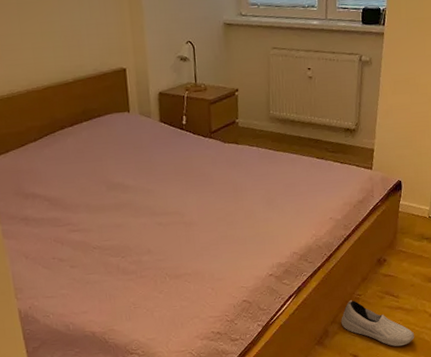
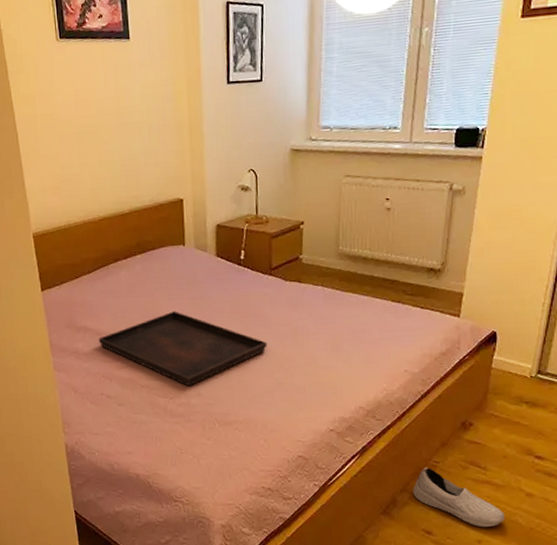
serving tray: none [48,174,211,245] -> present [98,311,267,387]

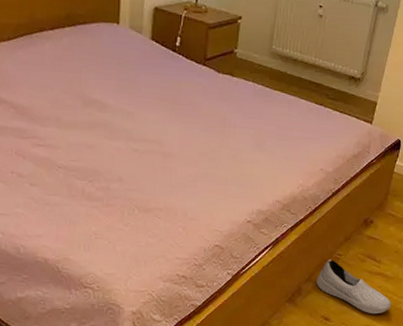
serving tray: present [98,311,267,387] -> none [13,91,195,171]

